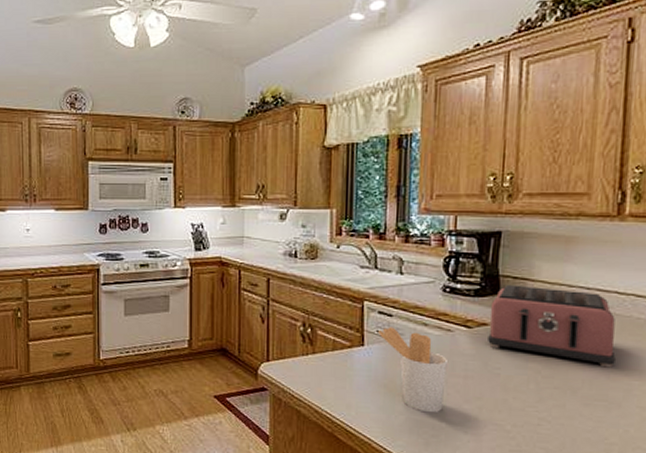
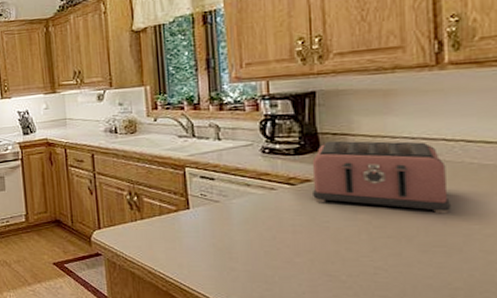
utensil holder: present [378,327,447,413] -> none [202,189,275,268]

